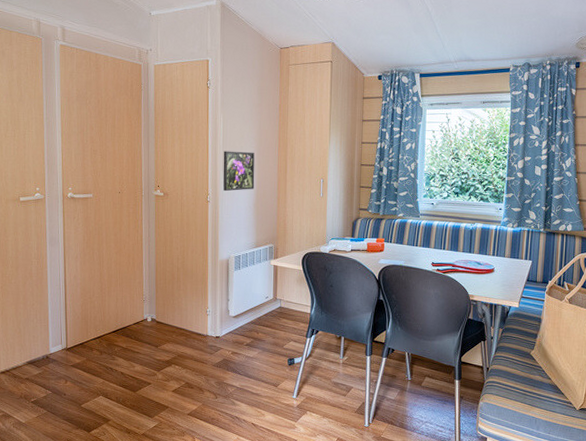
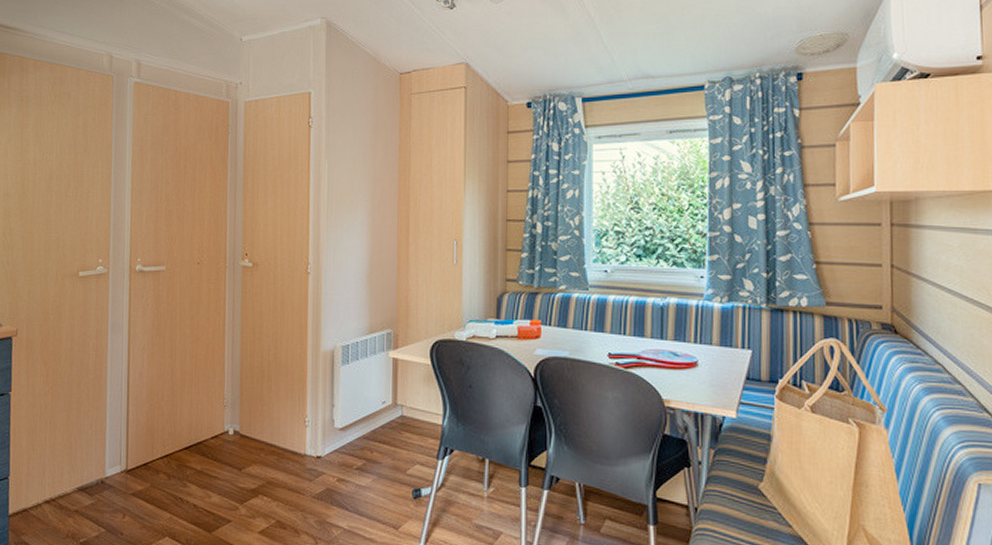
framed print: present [223,151,255,192] -> none [327,206,368,260]

